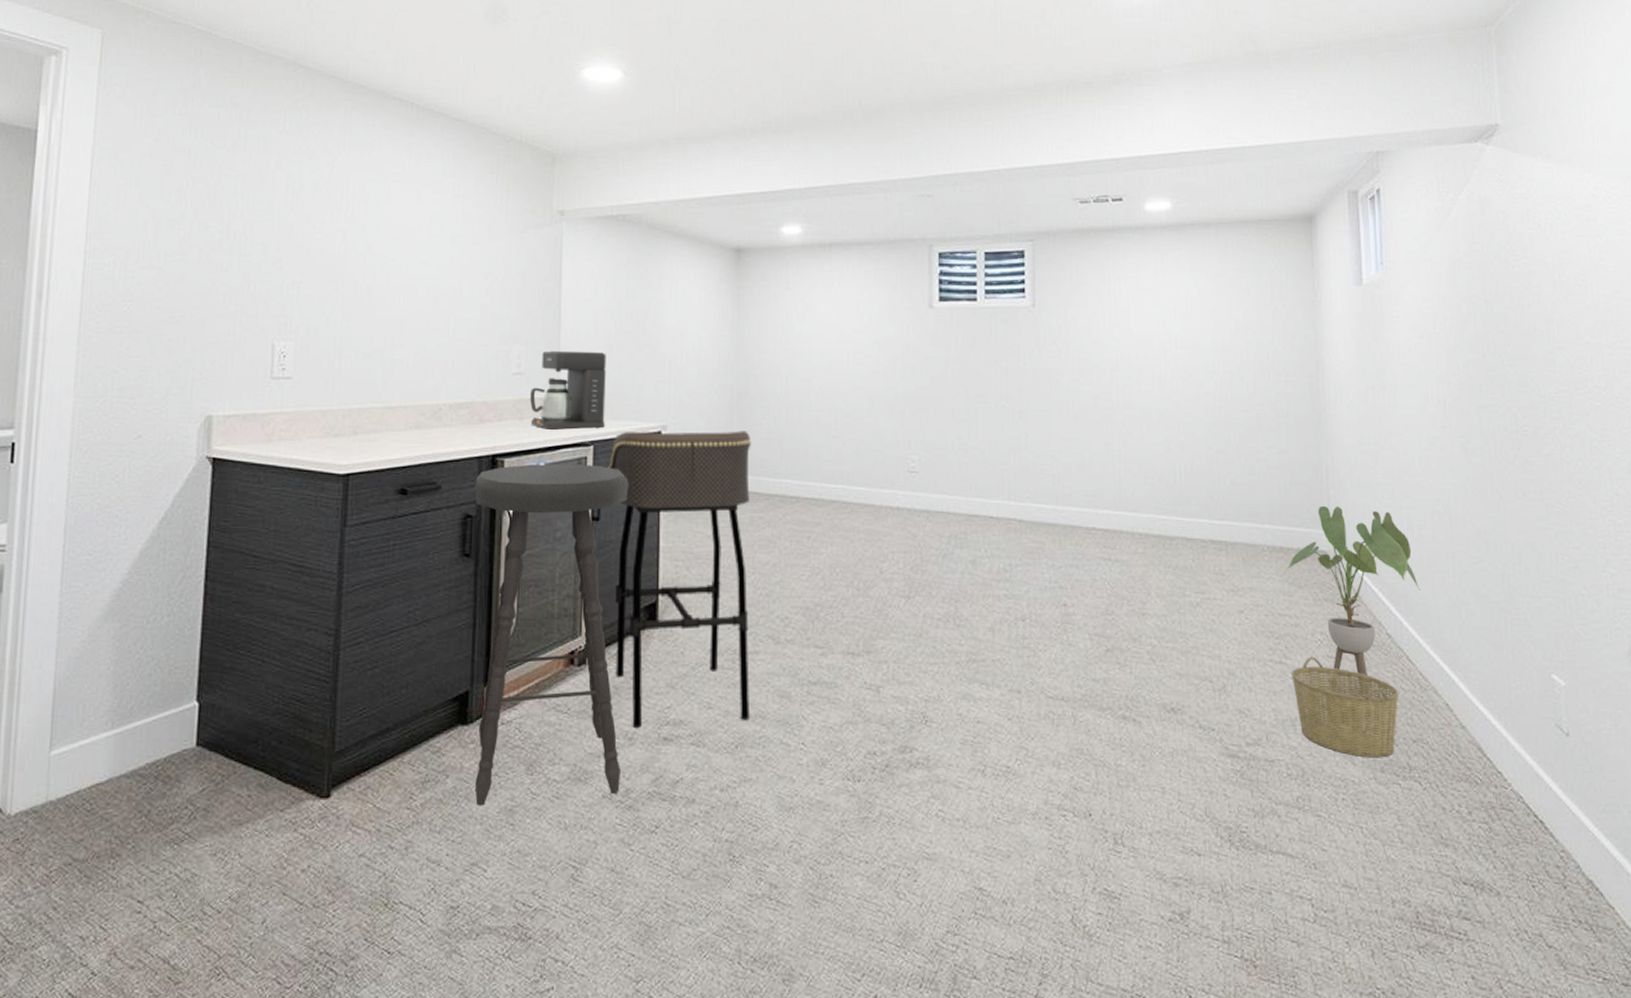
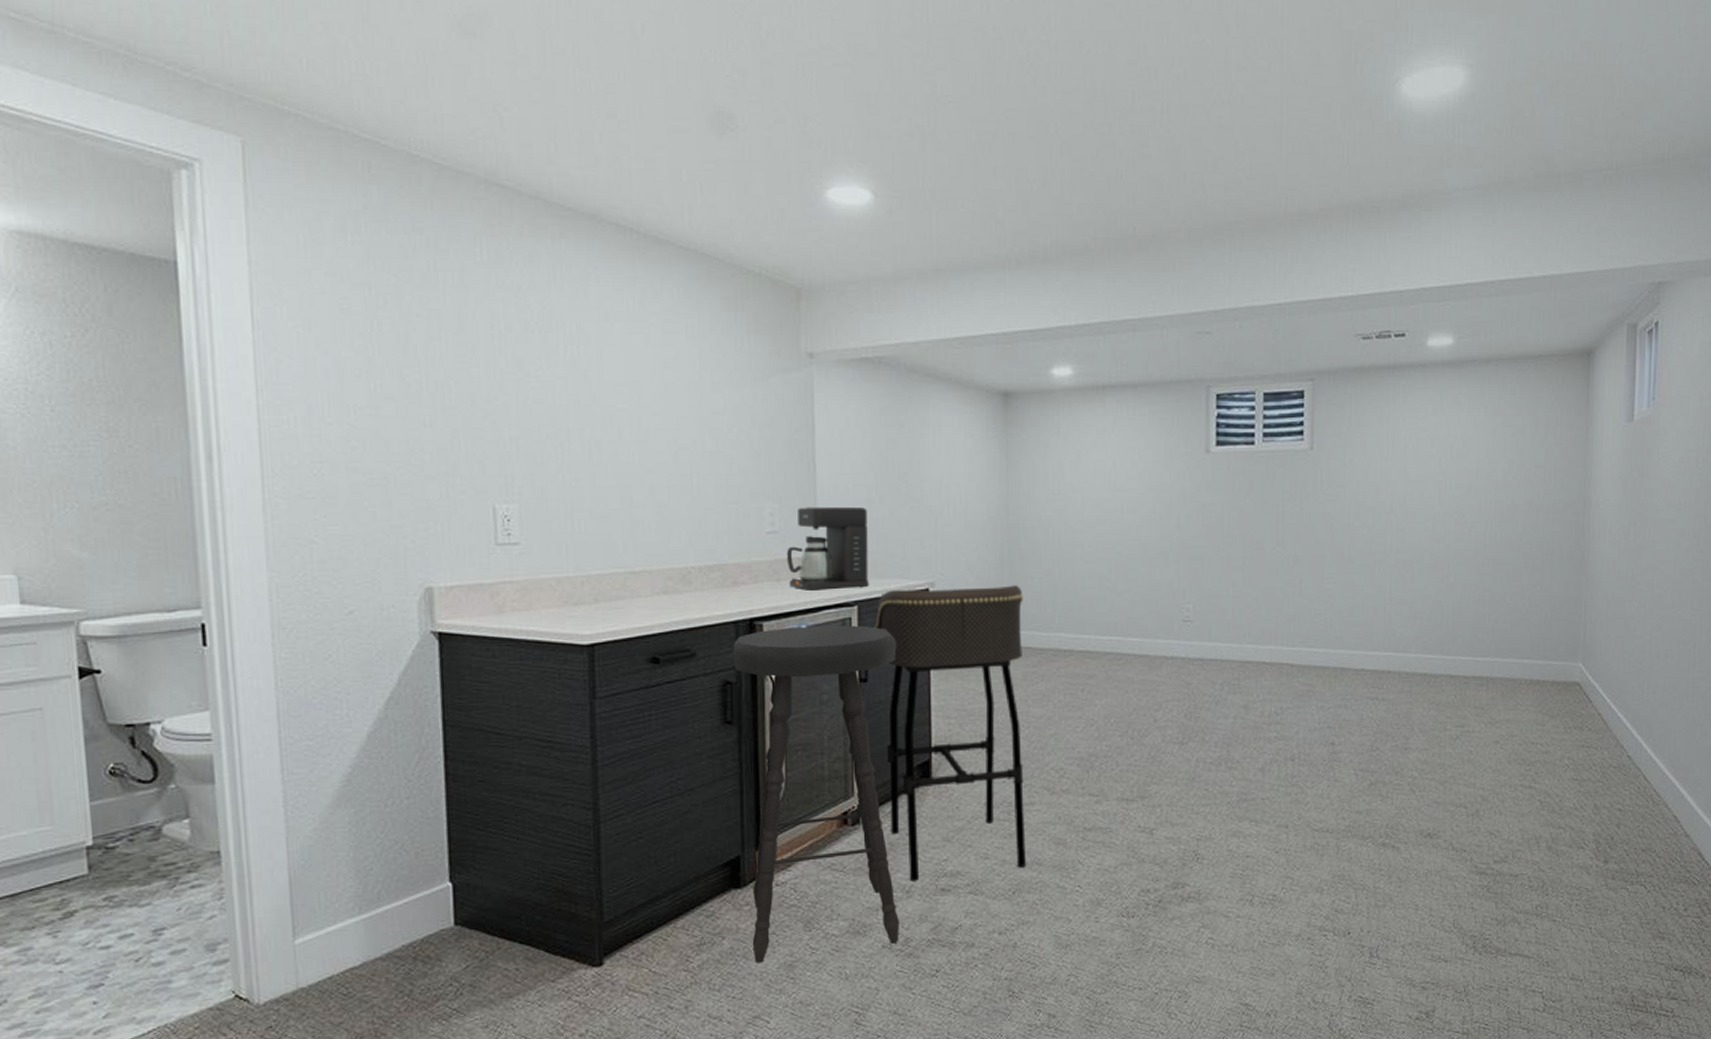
house plant: present [1286,505,1420,696] -> none [1541,639,1661,813]
basket: present [1291,656,1399,758] -> none [1539,779,1634,868]

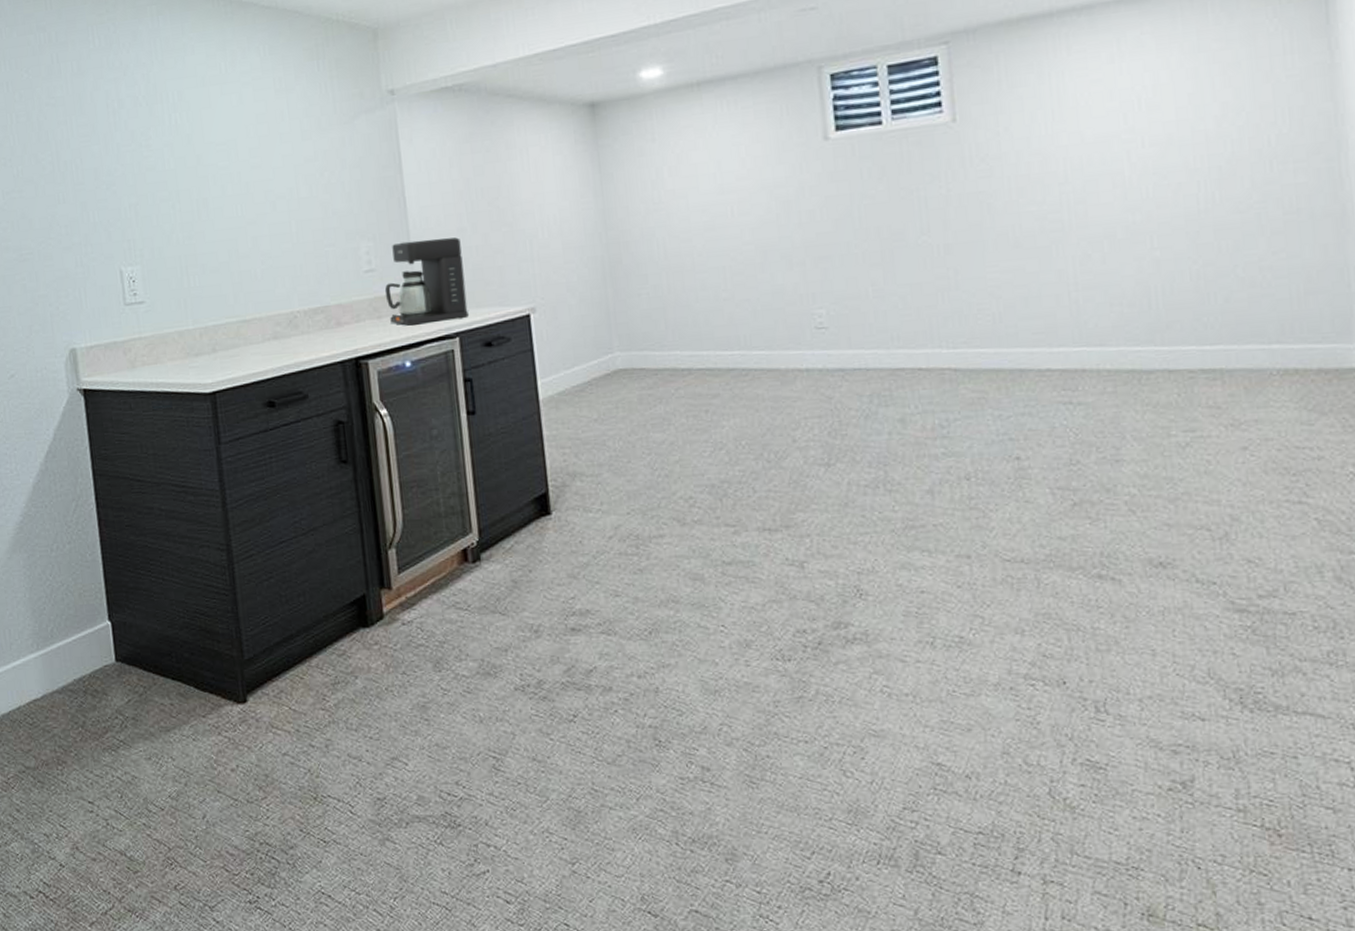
music stool: present [733,625,899,963] -> none [341,357,532,704]
bar stool: present [874,585,1026,881] -> none [477,303,661,620]

